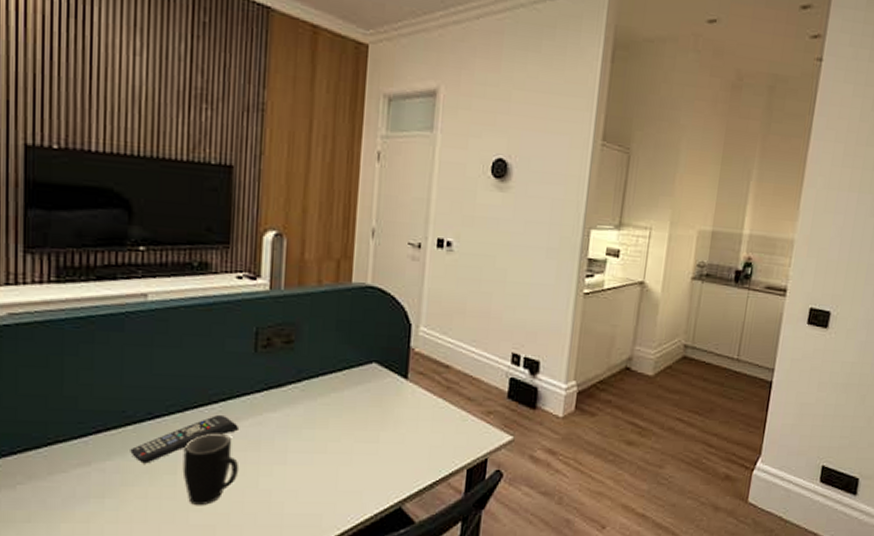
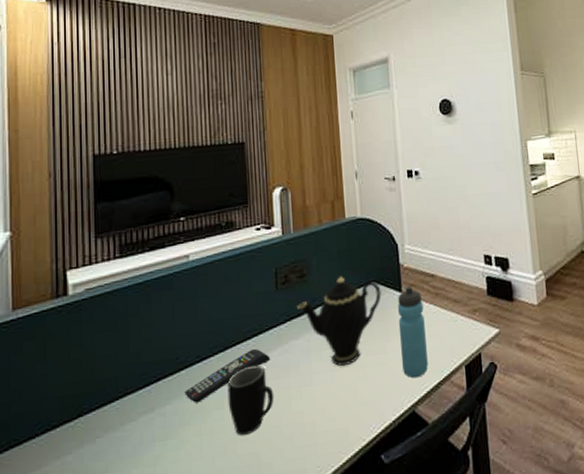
teapot: none [277,349,383,448] -> present [296,276,382,366]
water bottle: none [395,374,431,474] -> present [397,286,428,379]

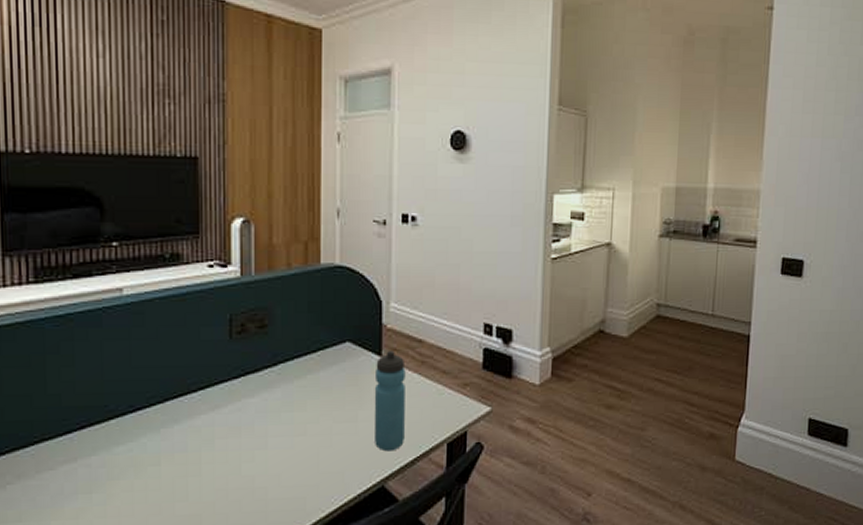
remote control: present [184,348,271,403] -> none [114,403,220,457]
mug: present [227,365,275,436] -> none [166,421,222,496]
teapot: present [296,276,382,366] -> none [253,330,357,431]

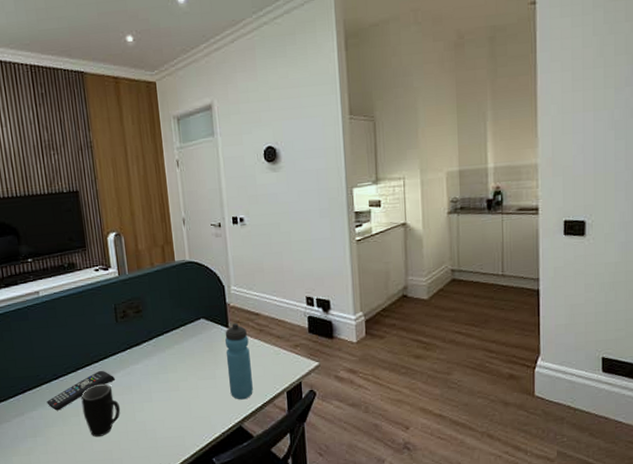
remote control: none [114,403,220,457] -> present [47,370,116,411]
mug: none [166,421,222,496] -> present [81,383,121,438]

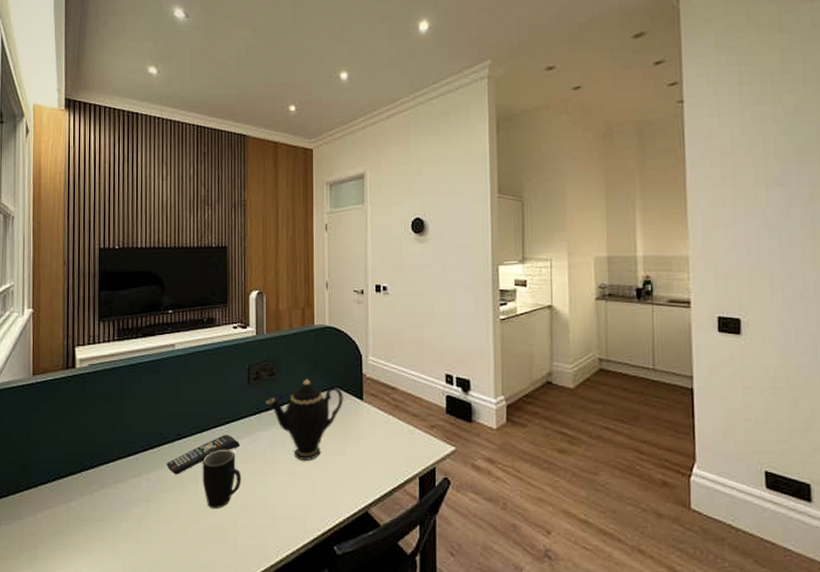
teapot: none [134,312,210,387] -> present [265,378,344,460]
water bottle: present [224,323,253,400] -> none [357,396,383,482]

